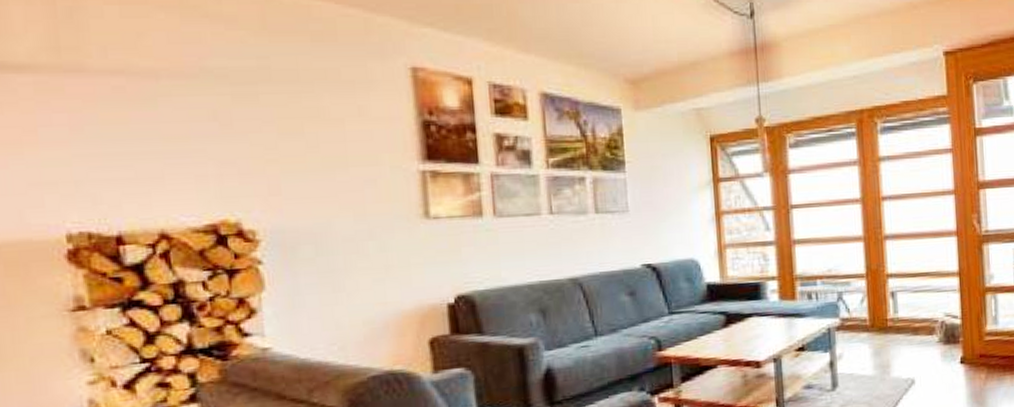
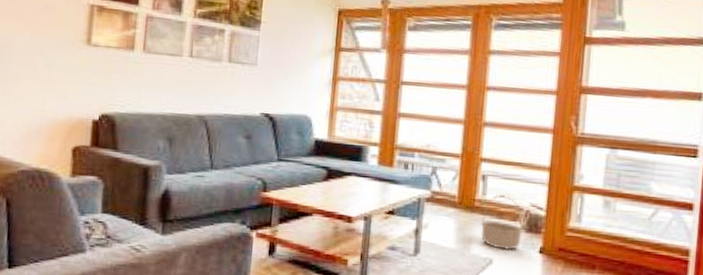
basket: none [896,309,941,368] -> present [480,194,523,251]

